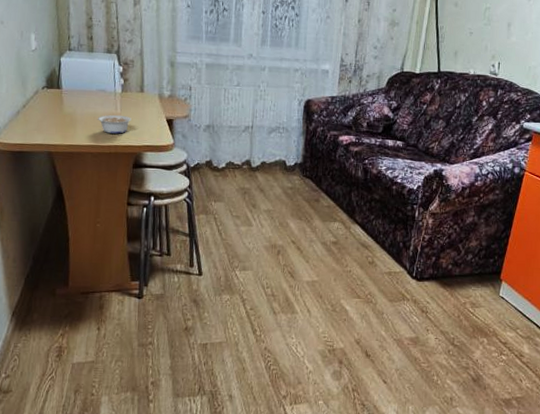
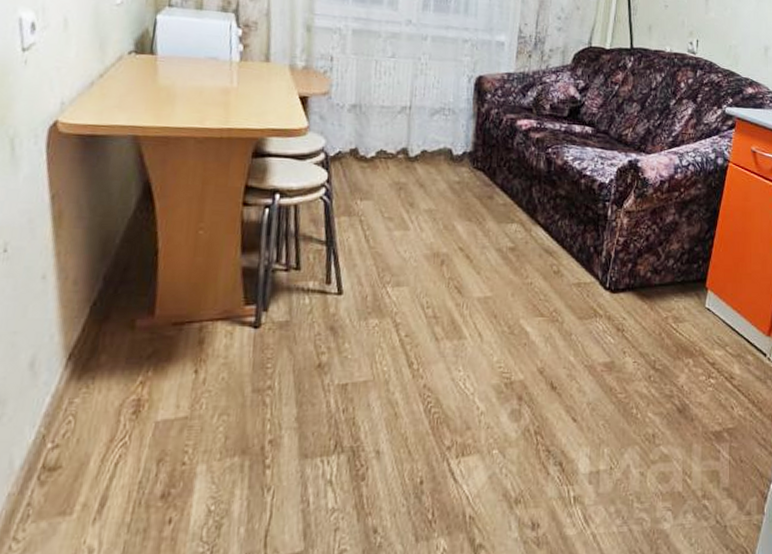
legume: present [97,114,132,134] -> none [204,89,252,114]

